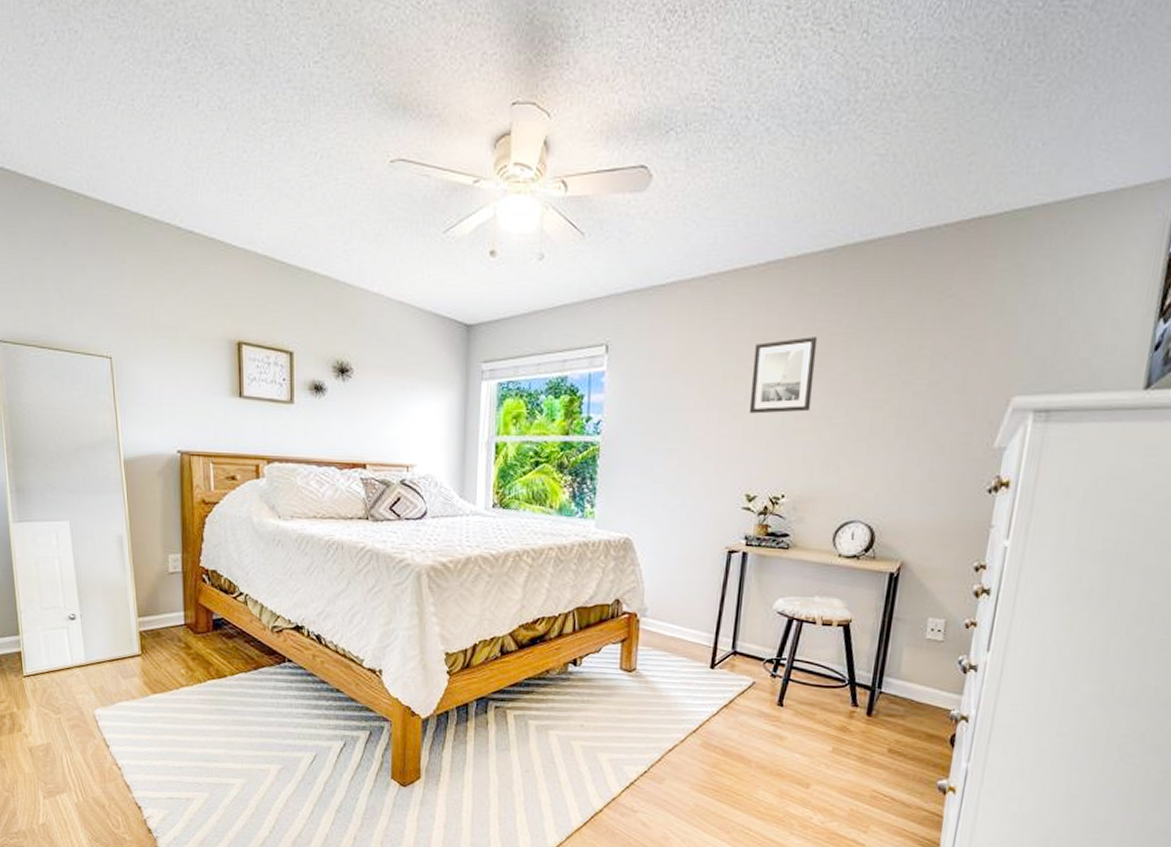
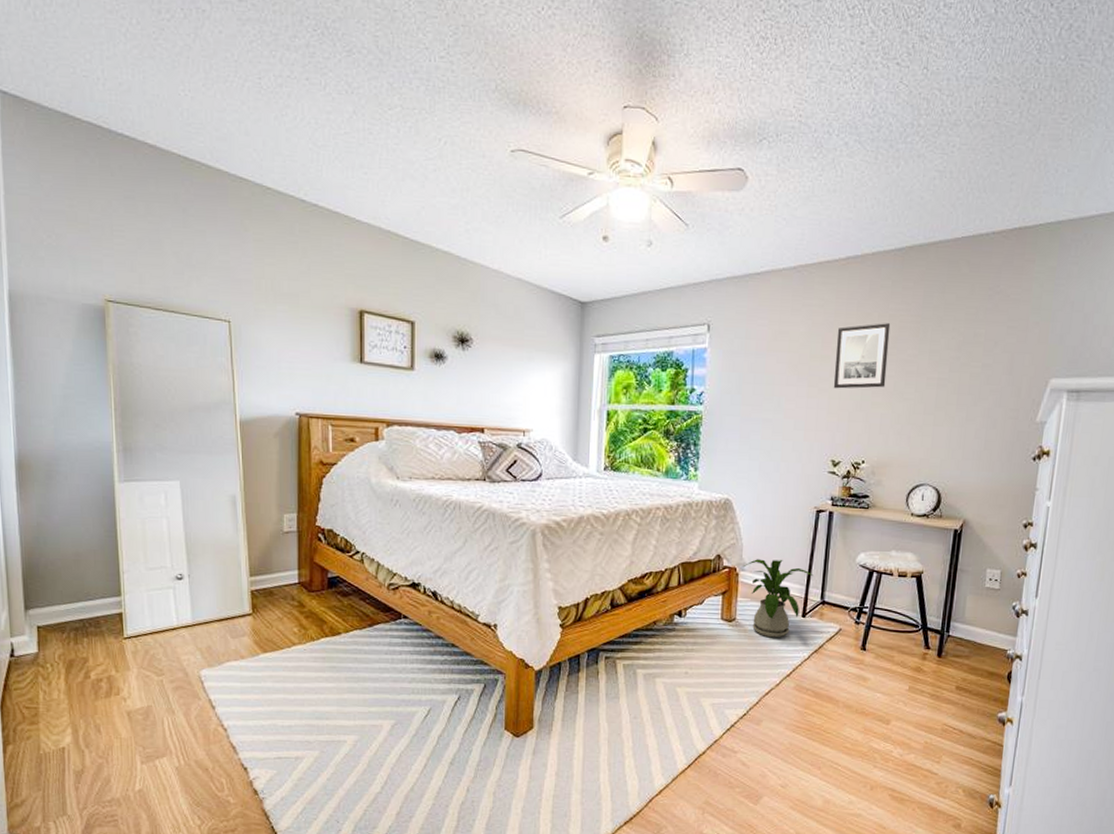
house plant: none [644,604,724,691] -> present [743,559,813,638]

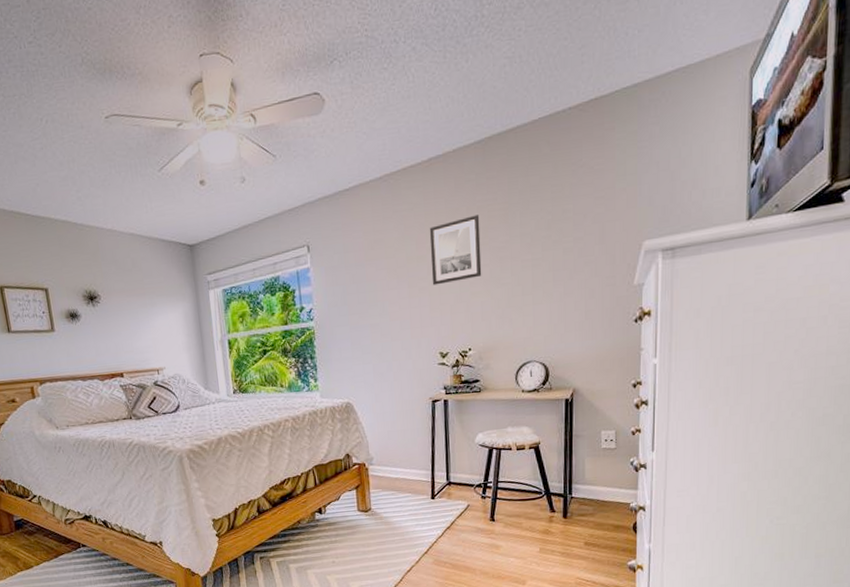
house plant: present [743,559,813,638] -> none [371,450,437,522]

